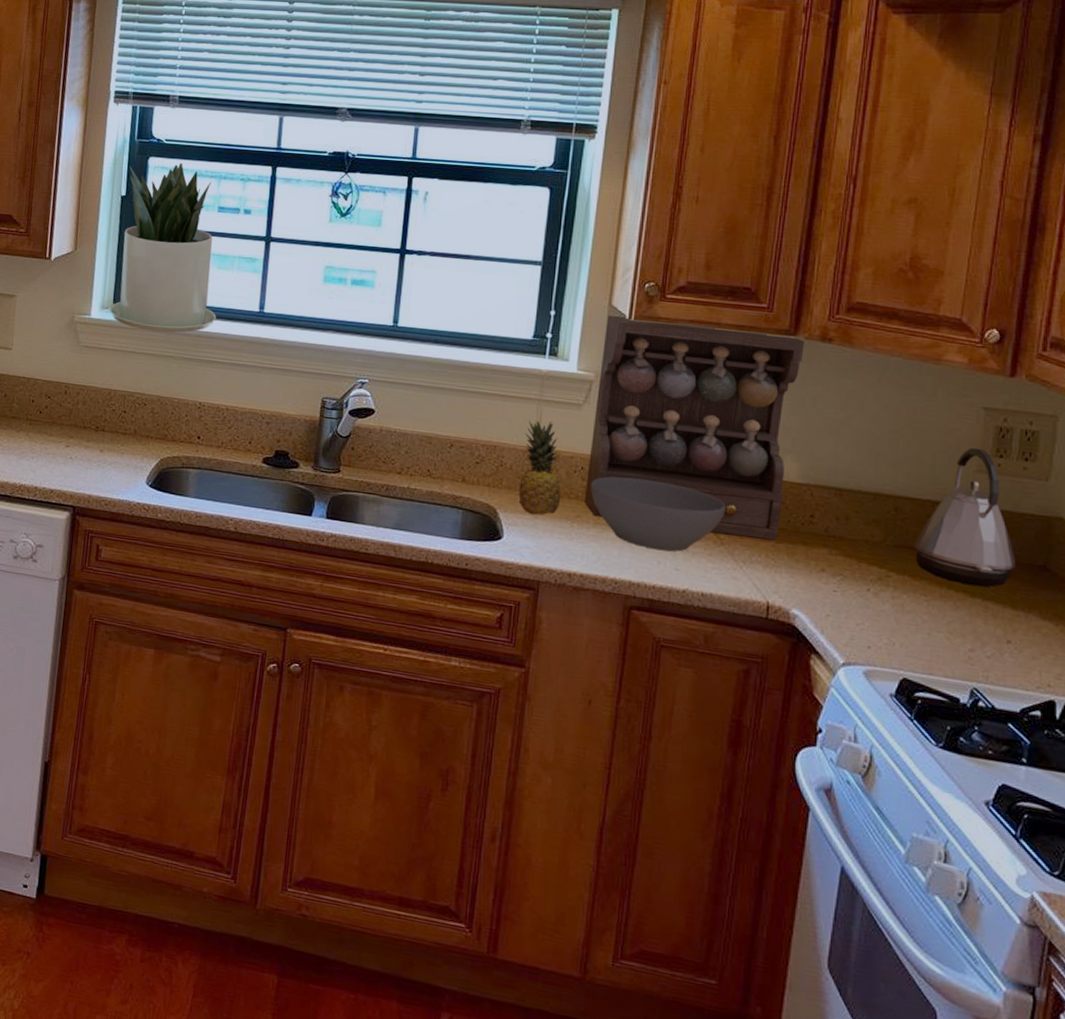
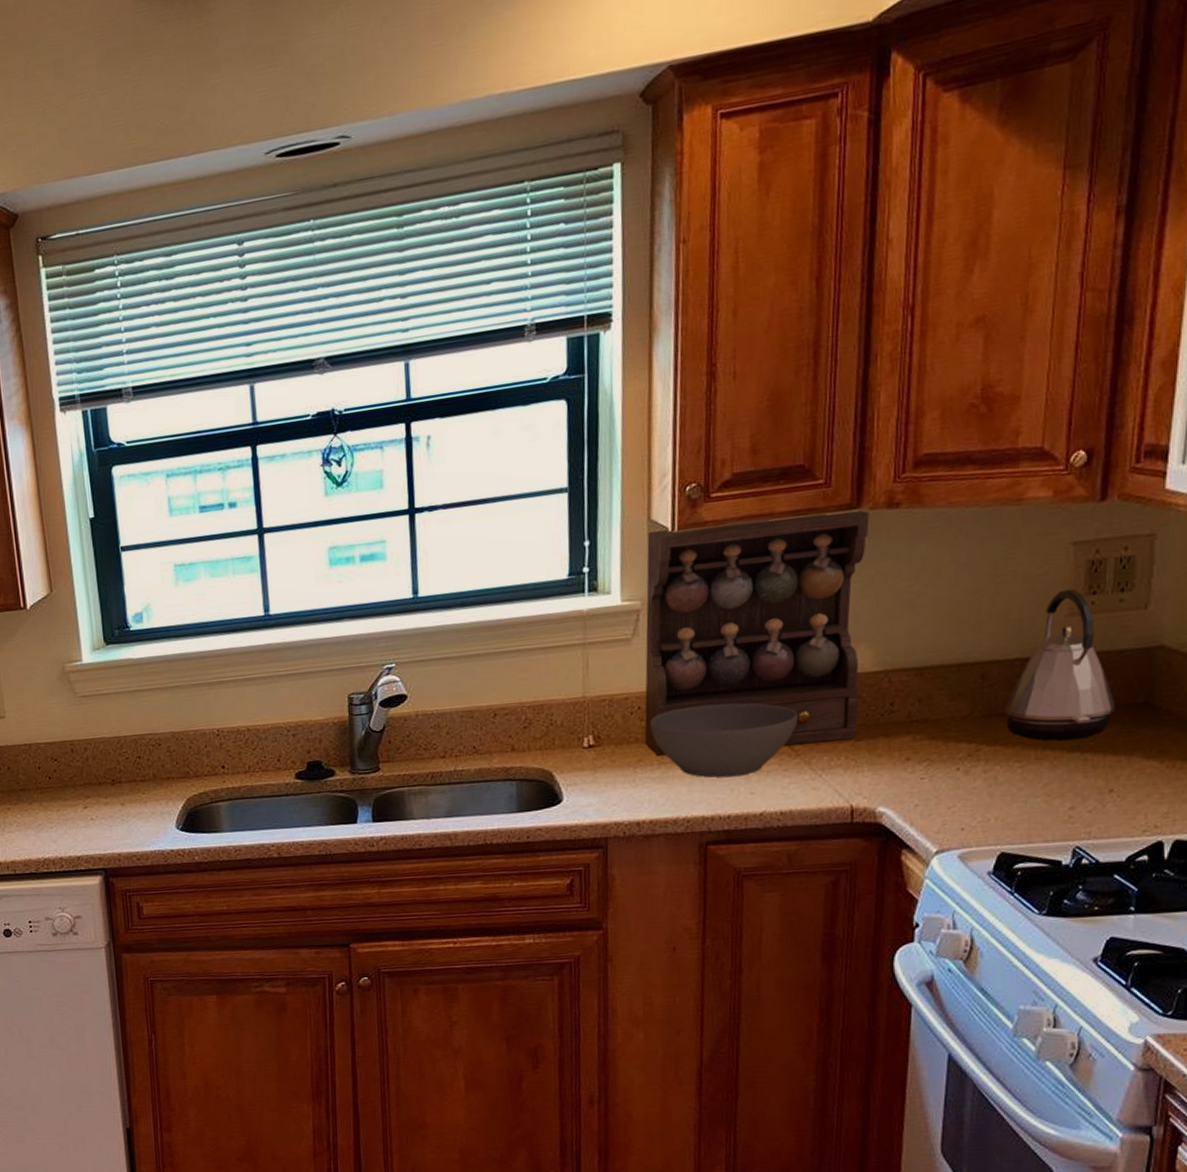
planter: present [109,162,217,333] -> none [91,465,220,664]
fruit: present [518,420,562,515] -> none [573,663,620,770]

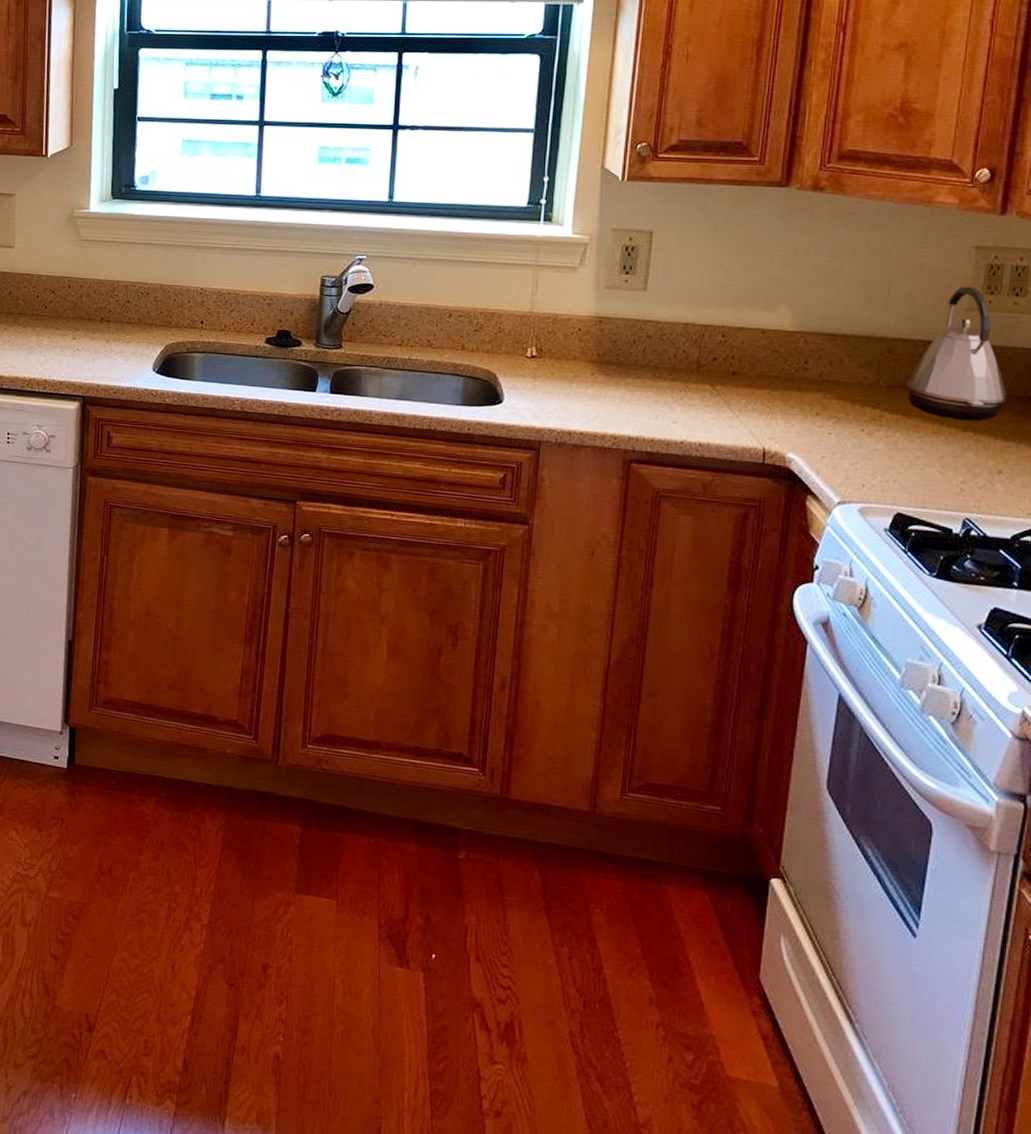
spice rack: present [644,509,870,756] -> none [581,177,796,388]
bowl: present [651,702,797,778] -> none [589,335,721,405]

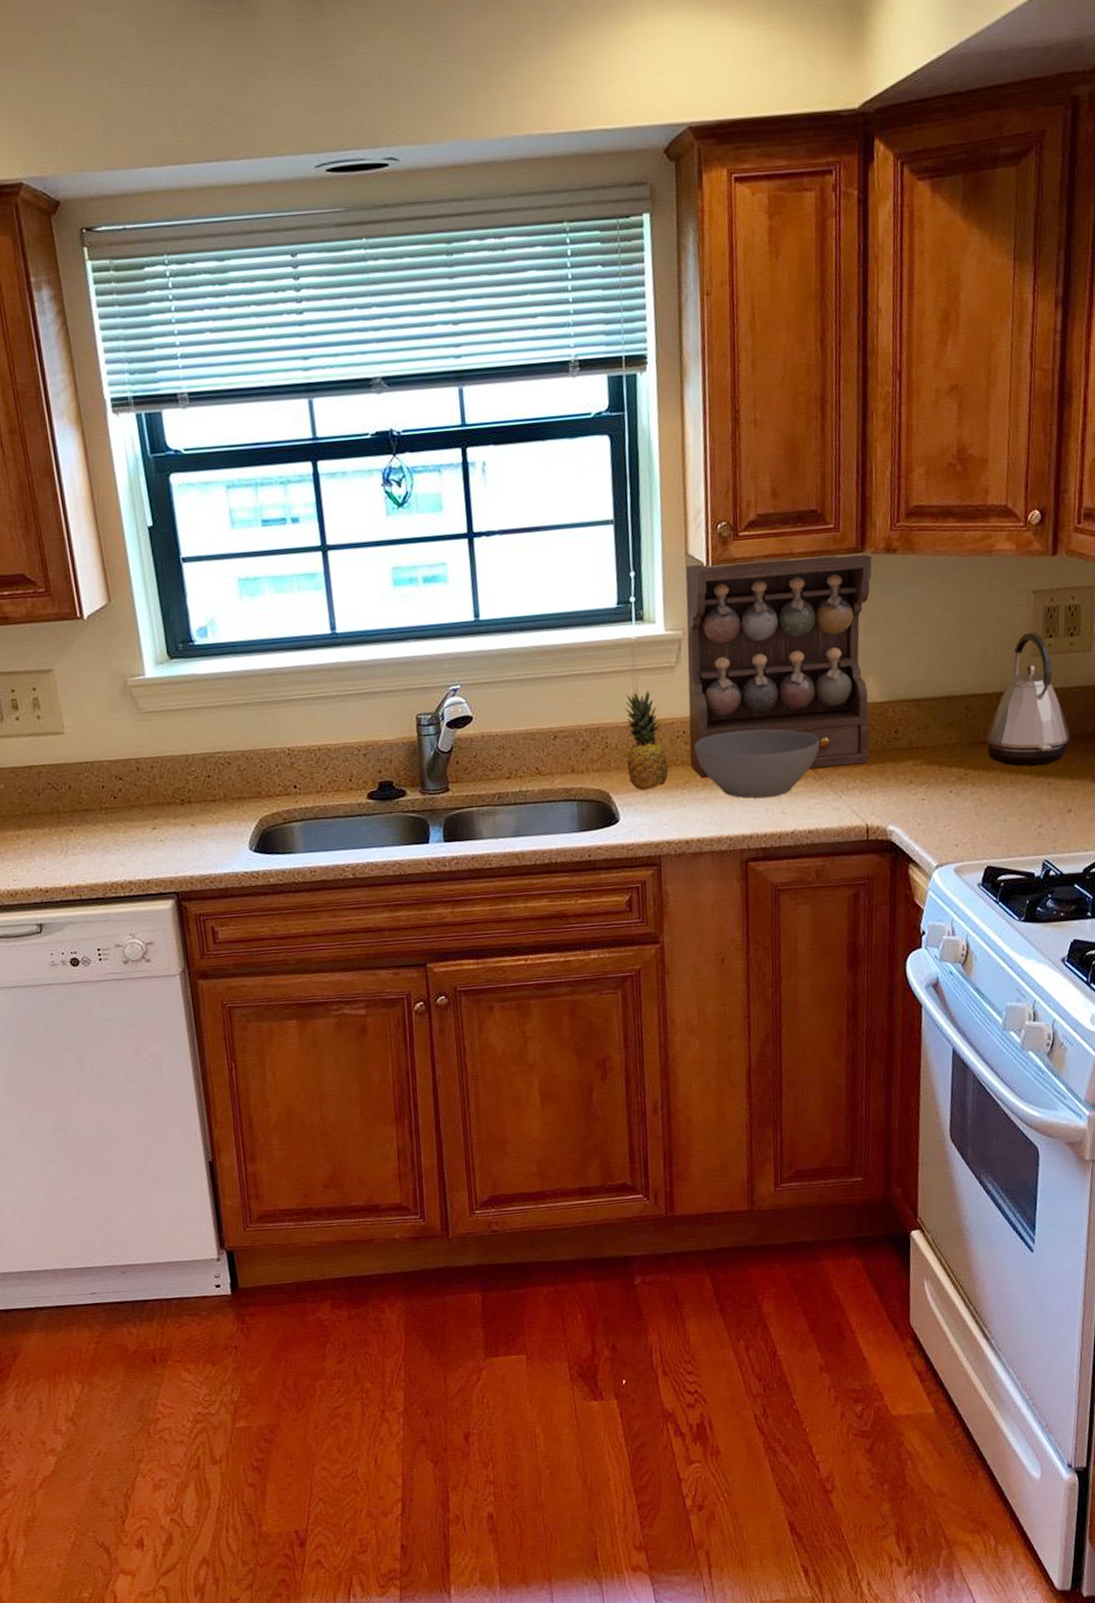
fruit: none [517,285,560,378] -> present [625,689,669,791]
spice rack: none [581,177,796,388] -> present [685,552,872,778]
bowl: none [589,335,721,405] -> present [695,728,820,799]

